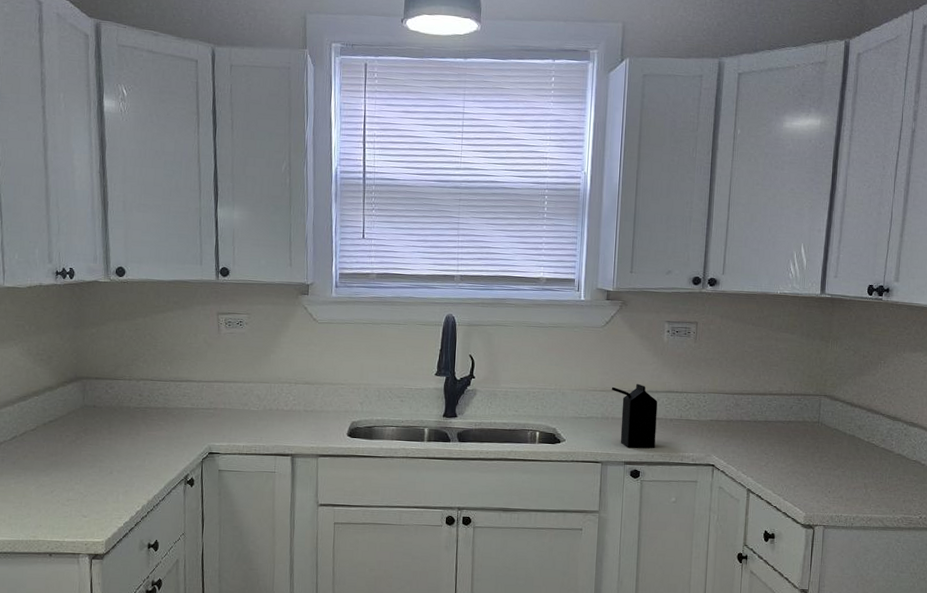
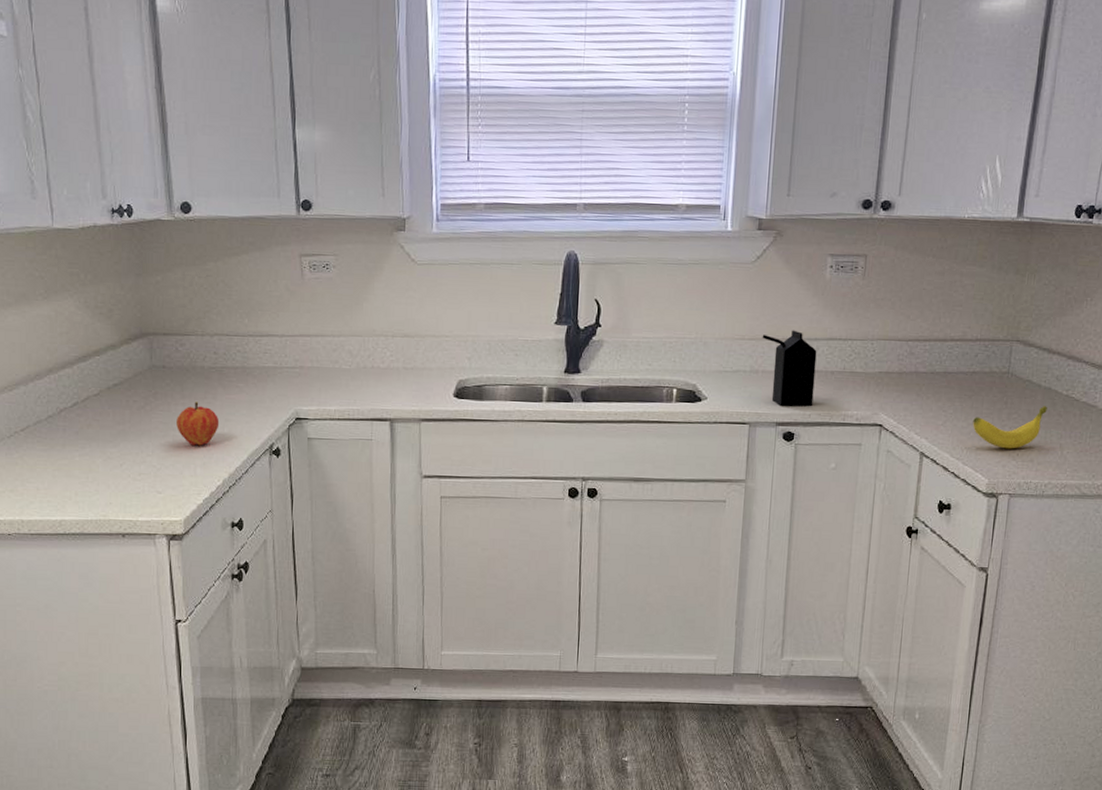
fruit: none [103,437,141,476] -> present [176,402,220,446]
banana: none [790,451,852,487] -> present [973,406,1047,449]

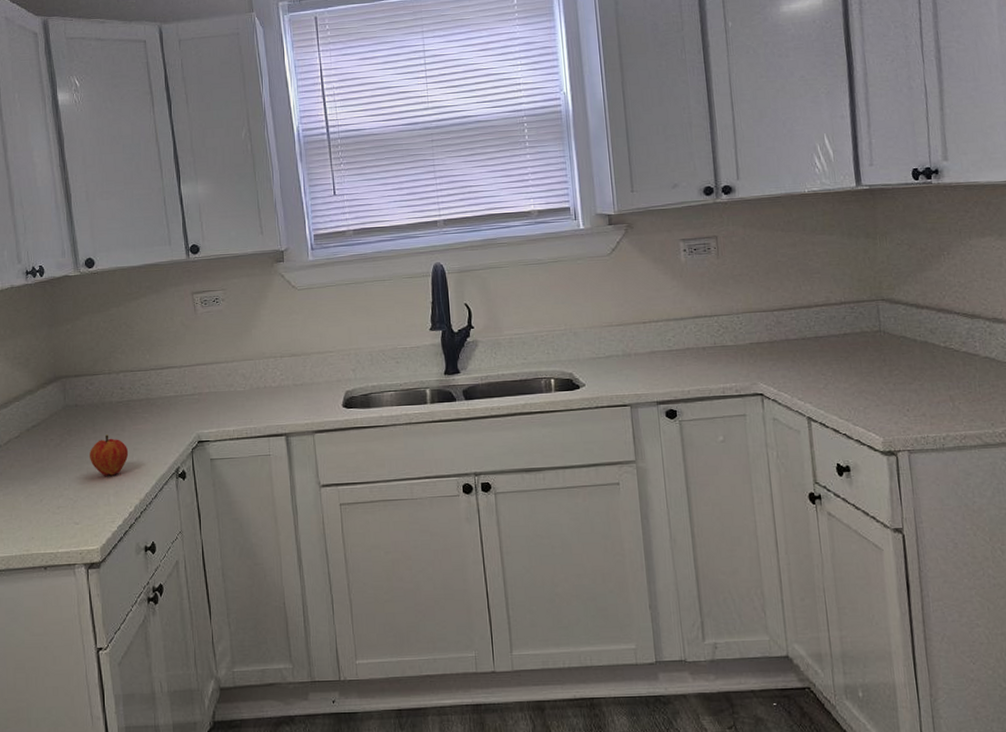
juice carton: present [762,330,817,407] -> none [629,312,690,386]
banana: present [973,406,1047,449] -> none [854,359,928,406]

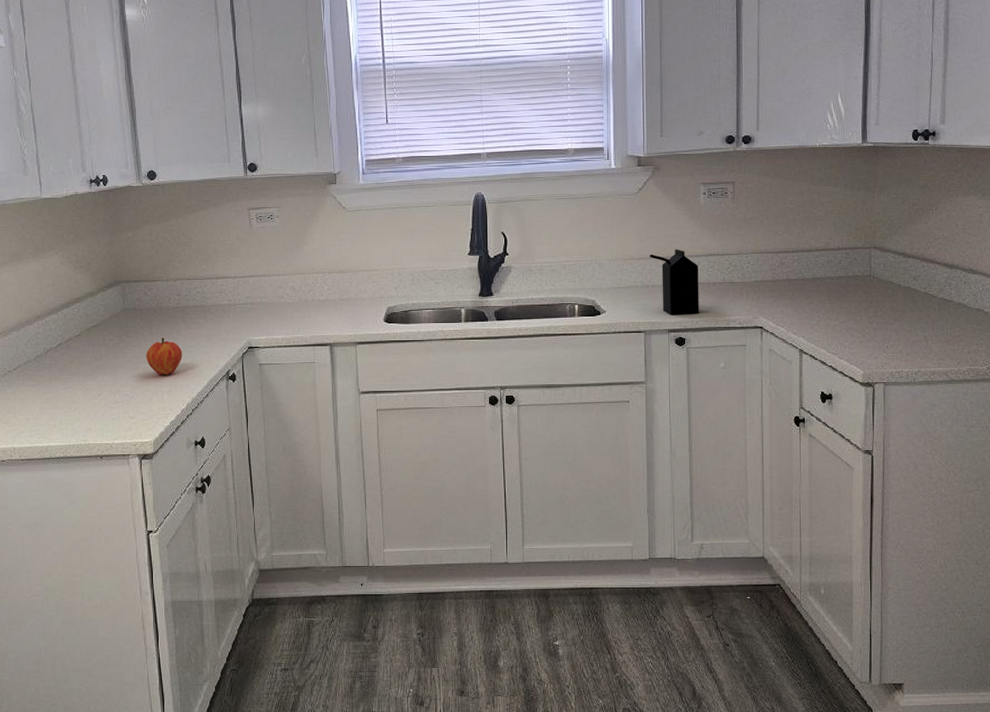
juice carton: none [629,312,690,386] -> present [649,249,699,316]

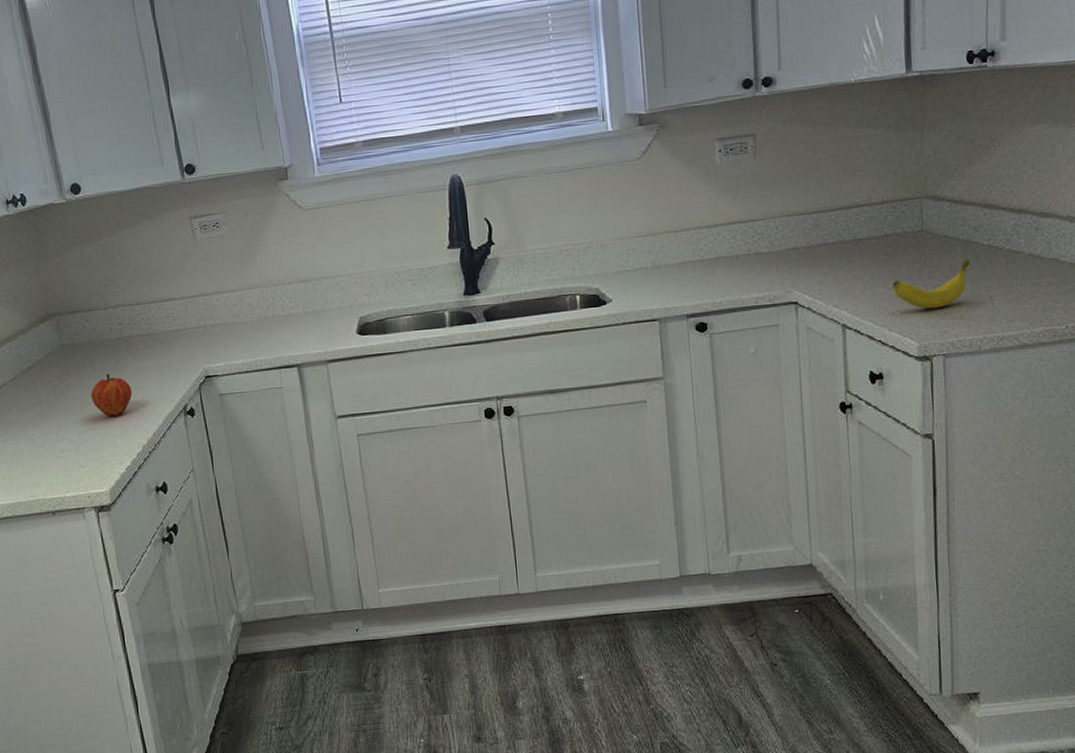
juice carton: present [649,249,699,316] -> none [659,219,722,299]
banana: none [844,303,909,343] -> present [893,259,970,309]

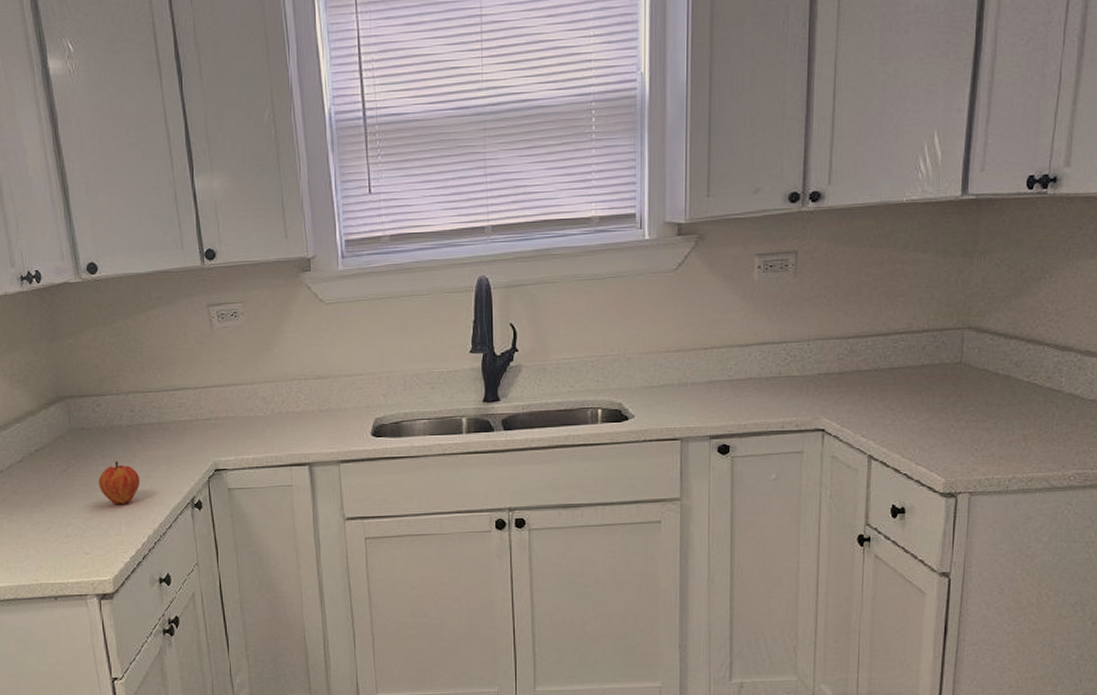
banana: present [893,259,970,309] -> none [924,395,1007,445]

